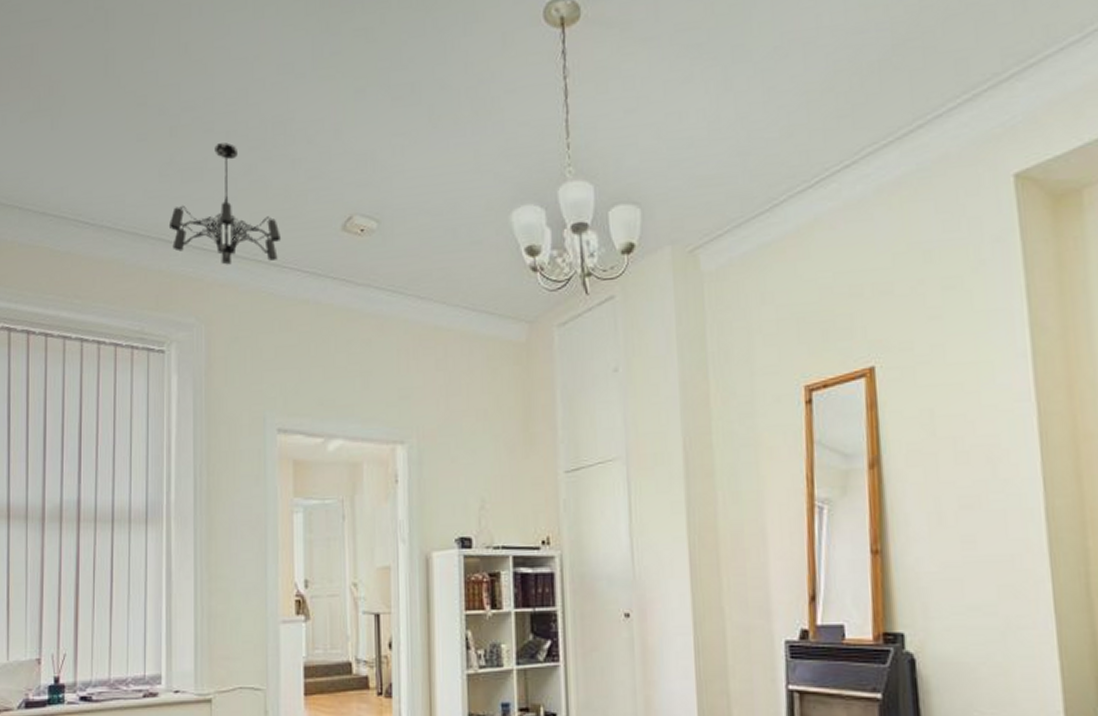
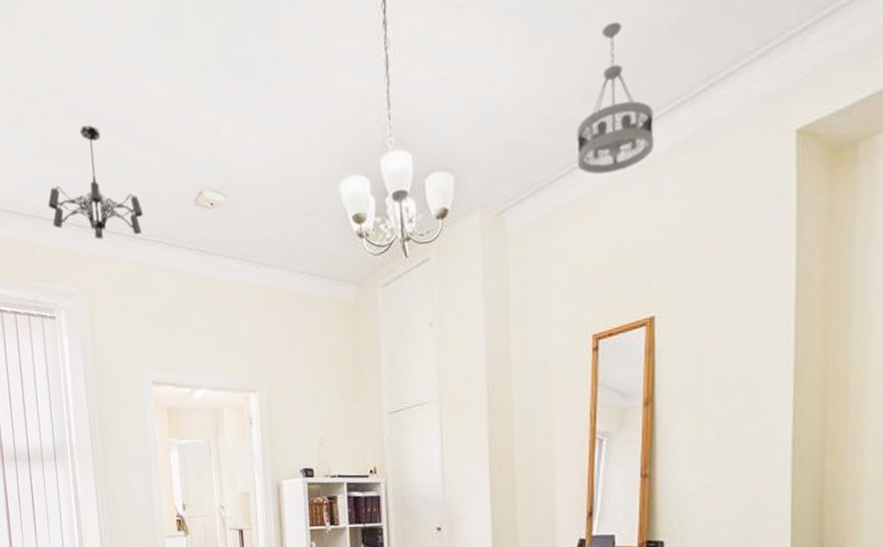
ceiling light fixture: none [775,61,862,213] -> present [576,21,654,175]

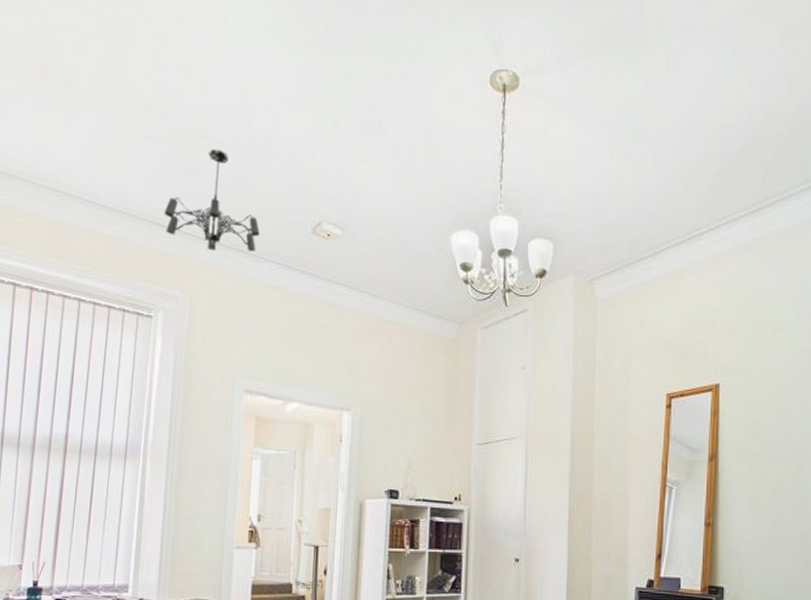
ceiling light fixture: present [576,21,654,175] -> none [658,145,722,261]

